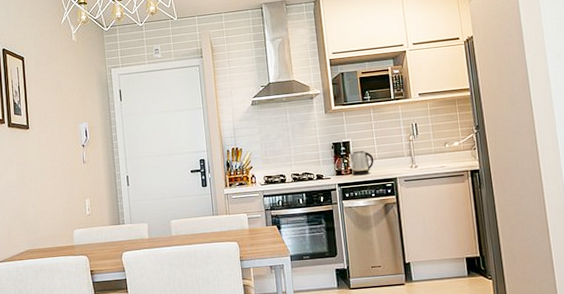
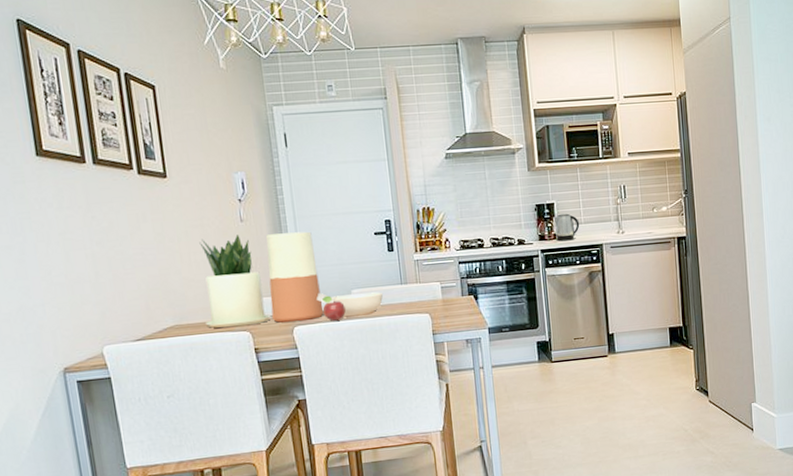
planter: none [51,174,105,253] -> present [199,234,271,329]
vase: none [102,170,148,249] -> present [266,231,324,323]
fruit: none [142,222,167,248] -> present [317,292,347,321]
bowl: none [154,222,198,245] -> present [332,292,384,317]

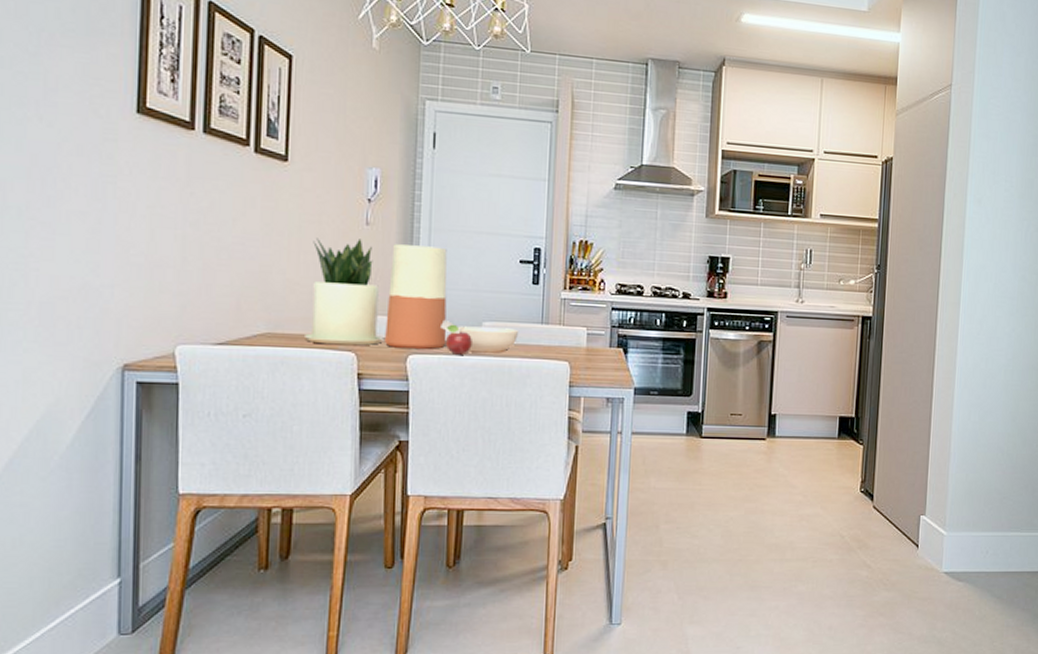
kettle: present [554,213,580,242] -> none [726,270,756,303]

